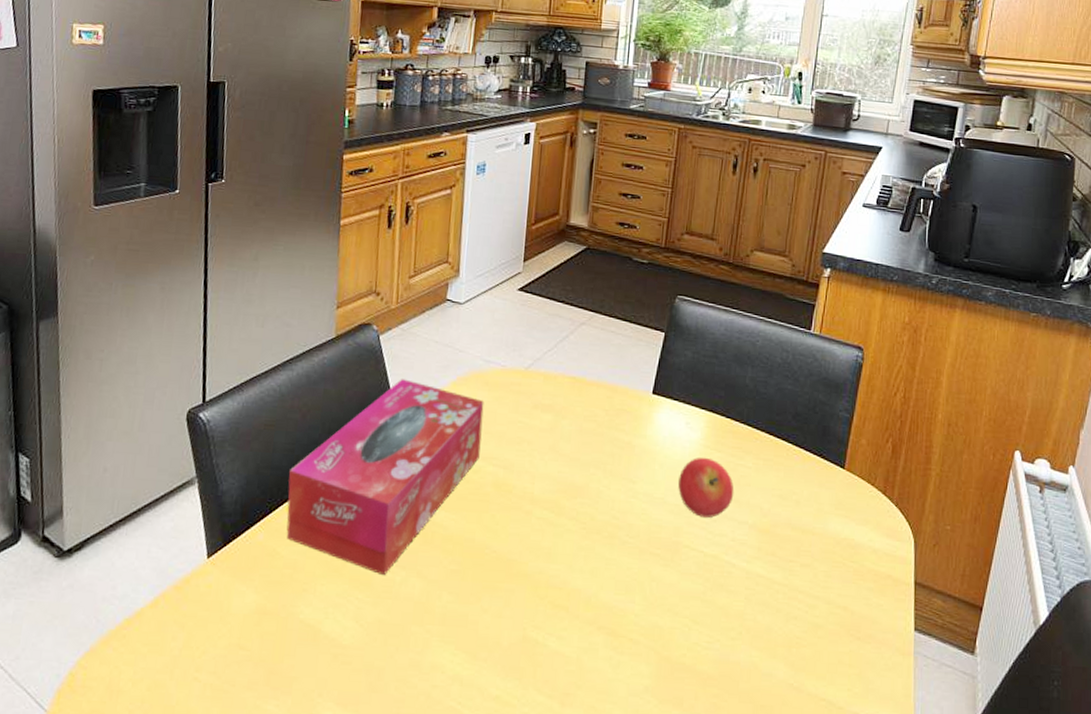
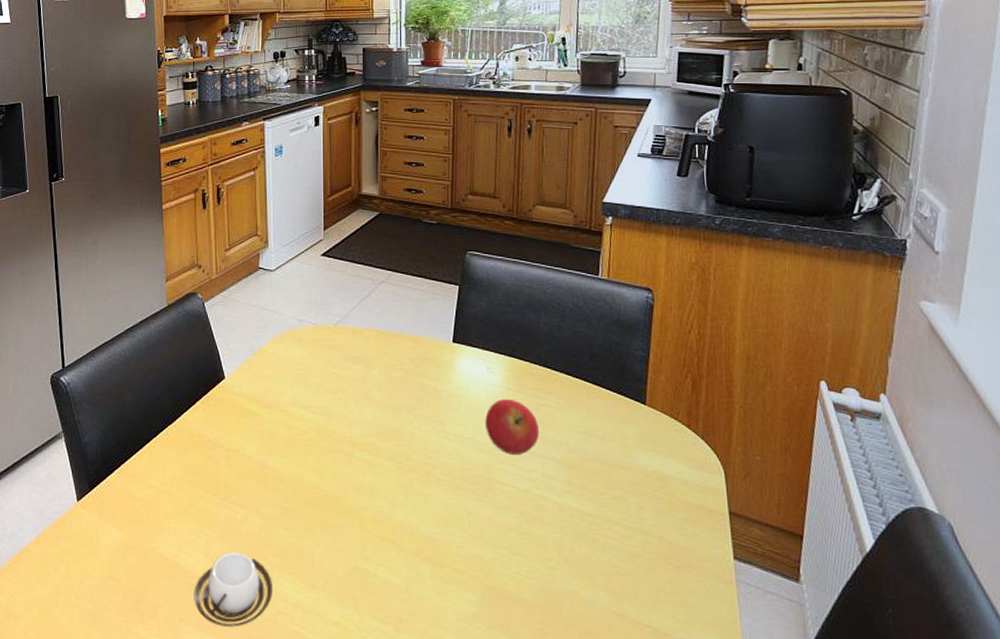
tissue box: present [286,379,484,576] -> none [139,340,301,514]
cup: none [337,618,429,703] -> present [194,552,272,627]

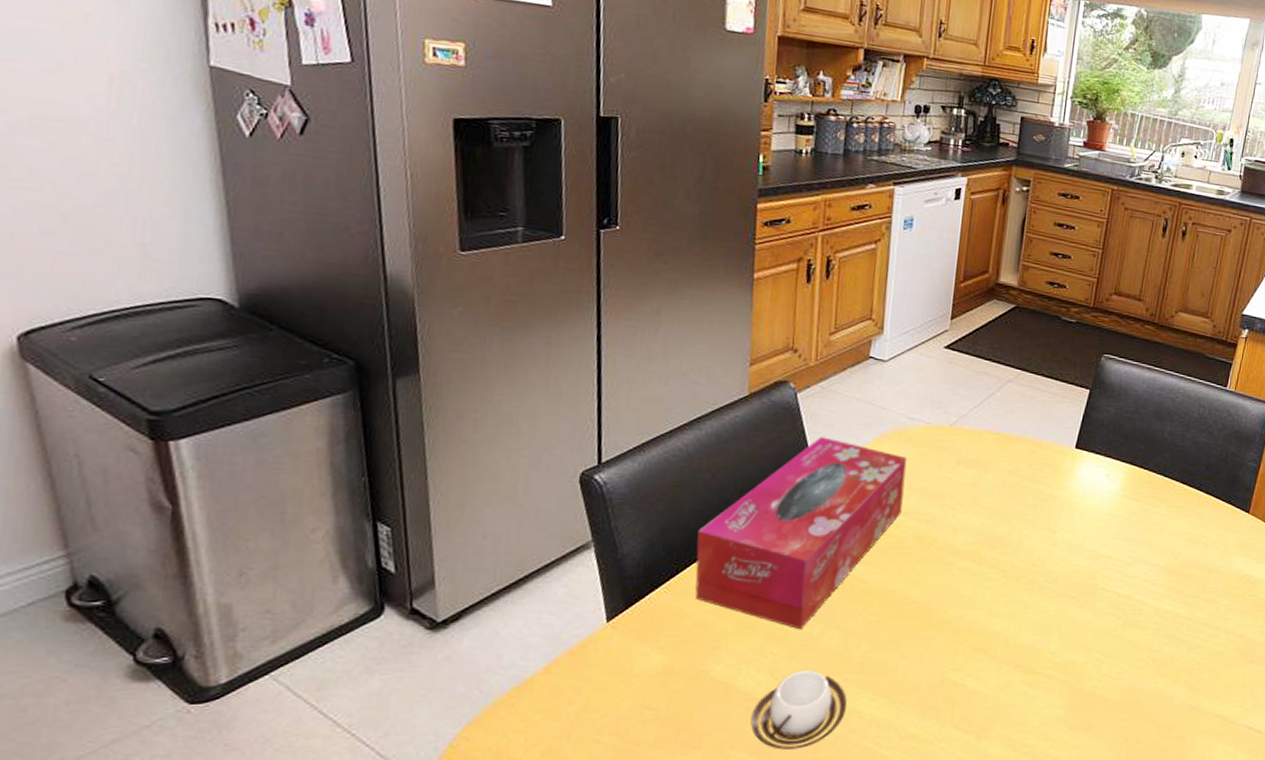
tissue box: none [139,340,301,514] -> present [695,437,907,630]
fruit: present [485,398,540,455] -> none [1096,506,1149,561]

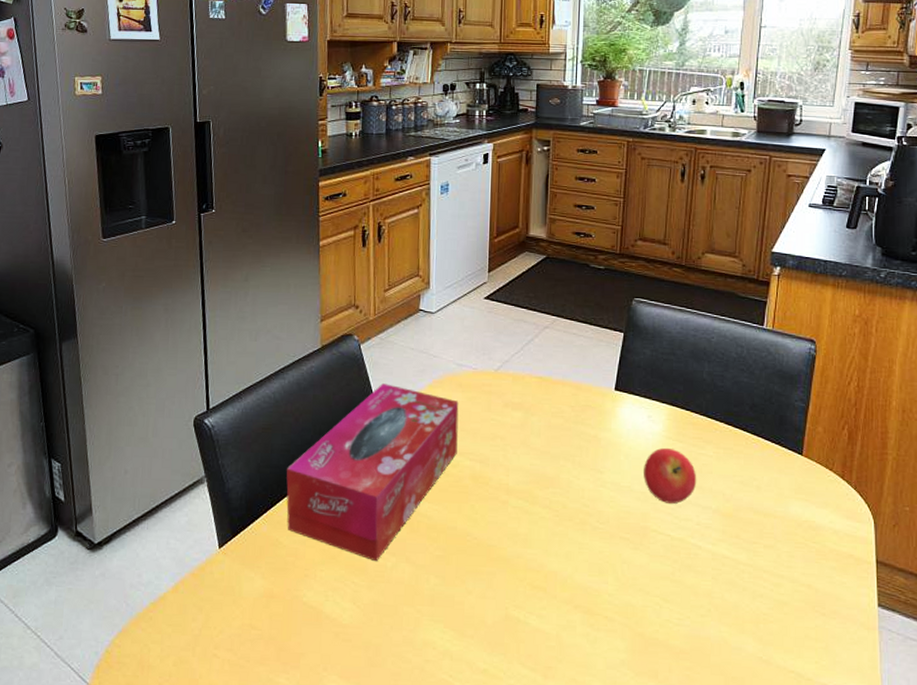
cup: present [750,670,847,750] -> none [339,600,421,676]
fruit: none [1096,506,1149,561] -> present [643,447,697,504]

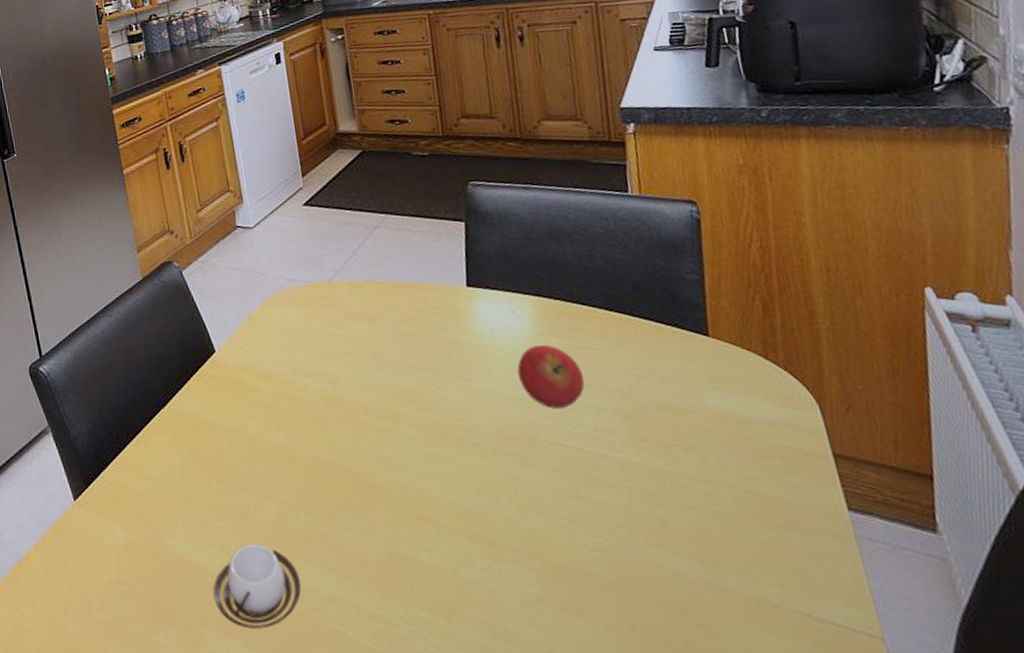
tissue box: present [286,383,459,562] -> none [129,309,304,502]
cup: none [339,600,421,676] -> present [213,544,301,629]

